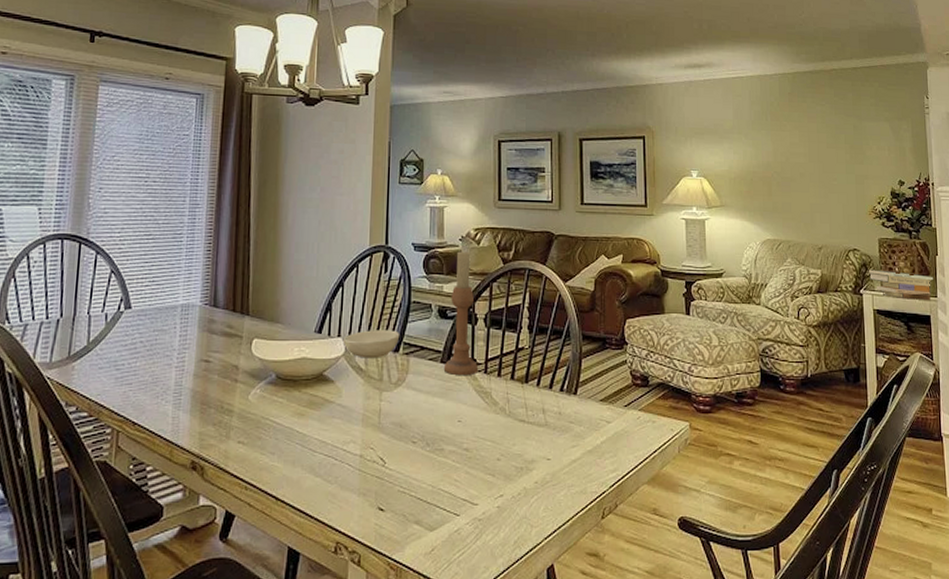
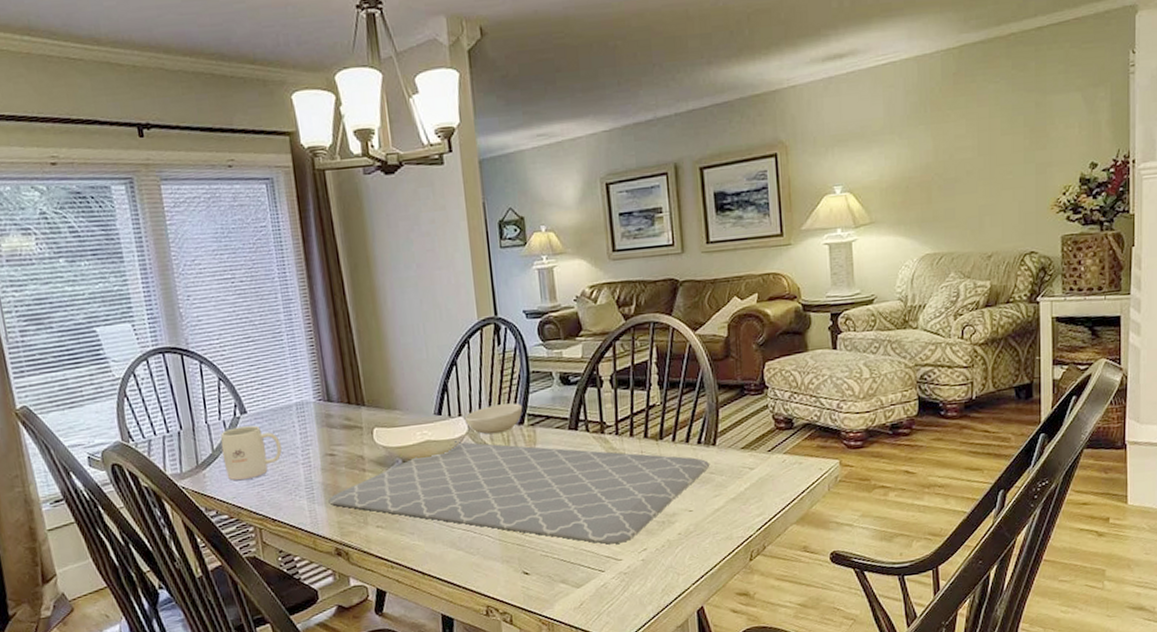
mug: none [96,322,158,377] -> present [220,425,282,481]
placemat: none [194,363,570,486] -> present [328,442,710,545]
candlestick: present [443,250,479,376] -> none [571,311,610,440]
books: present [868,269,933,301] -> none [1047,271,1127,301]

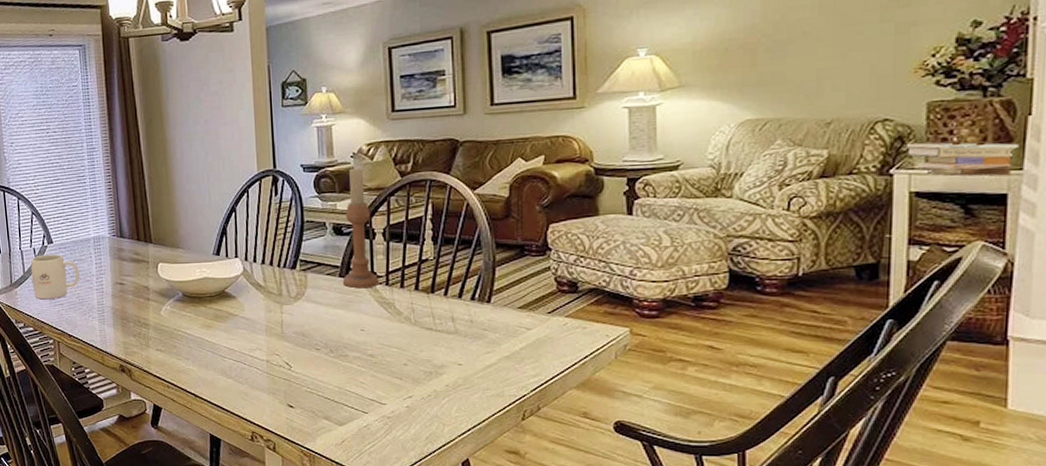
placemat: present [328,442,710,545] -> none [116,281,484,388]
soup bowl: present [464,403,523,435] -> none [240,249,296,276]
candlestick: none [571,311,610,440] -> present [342,167,380,289]
books: none [1047,271,1127,301] -> present [905,142,1019,176]

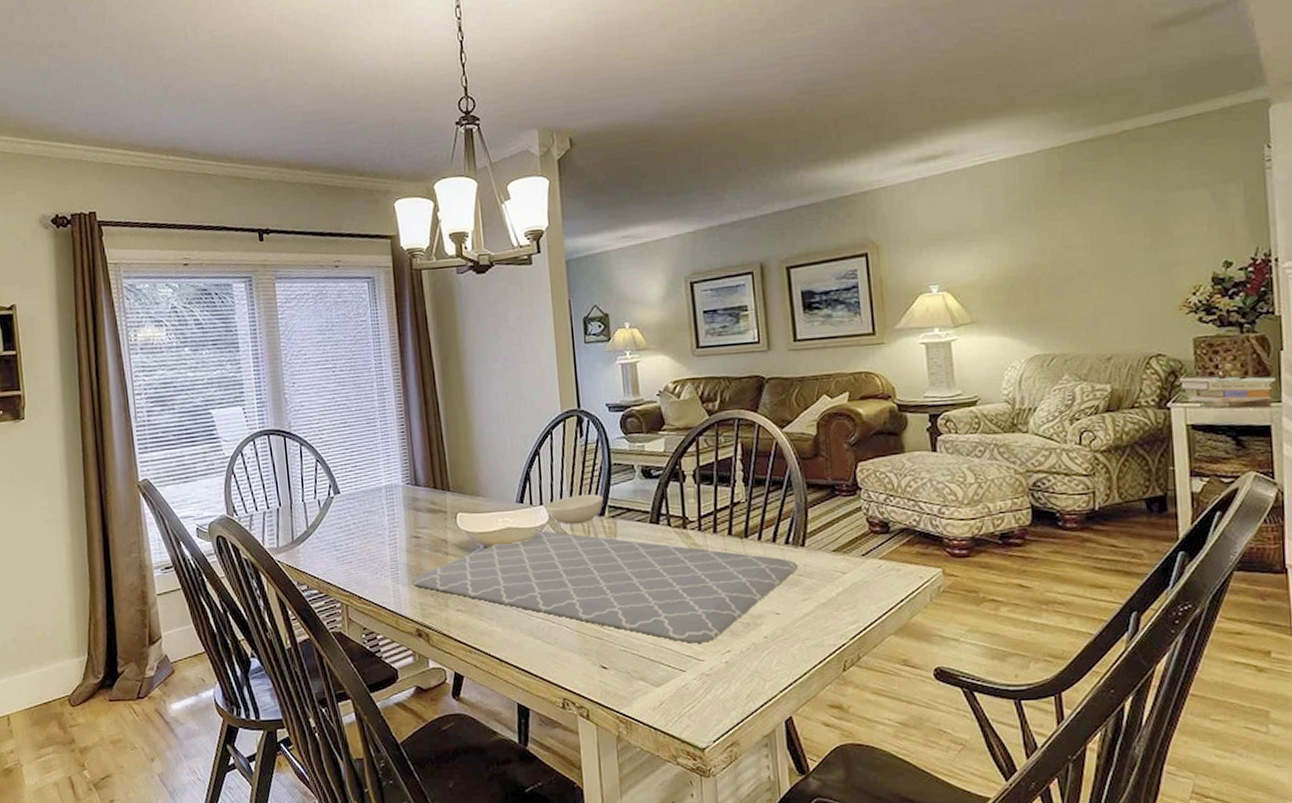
mug: present [30,254,80,300] -> none [314,505,370,558]
placemat: none [116,281,484,388] -> present [412,530,799,643]
soup bowl: none [240,249,296,276] -> present [545,494,604,525]
candlestick: present [342,167,380,289] -> none [653,405,692,535]

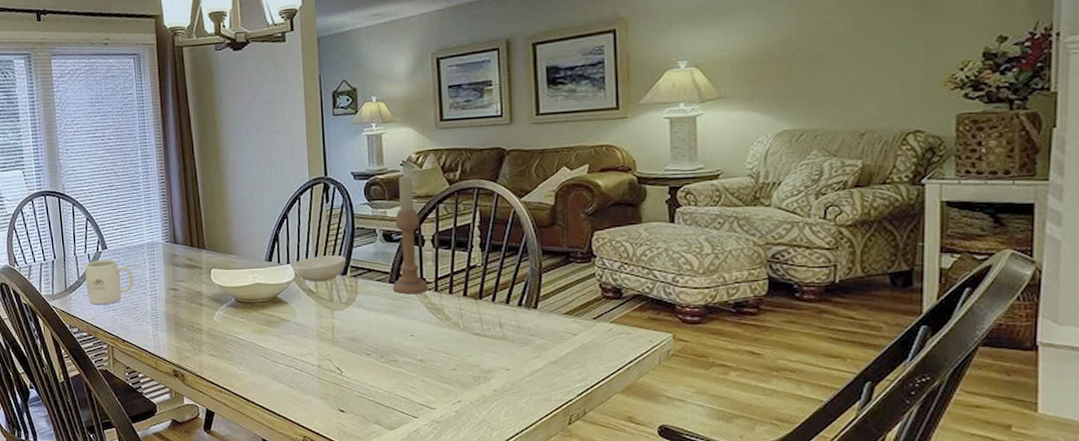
mug: none [314,505,370,558] -> present [85,259,134,305]
placemat: present [412,530,799,643] -> none [170,287,531,393]
candlestick: none [653,405,692,535] -> present [392,174,429,294]
books: present [1178,376,1276,409] -> none [936,153,1045,186]

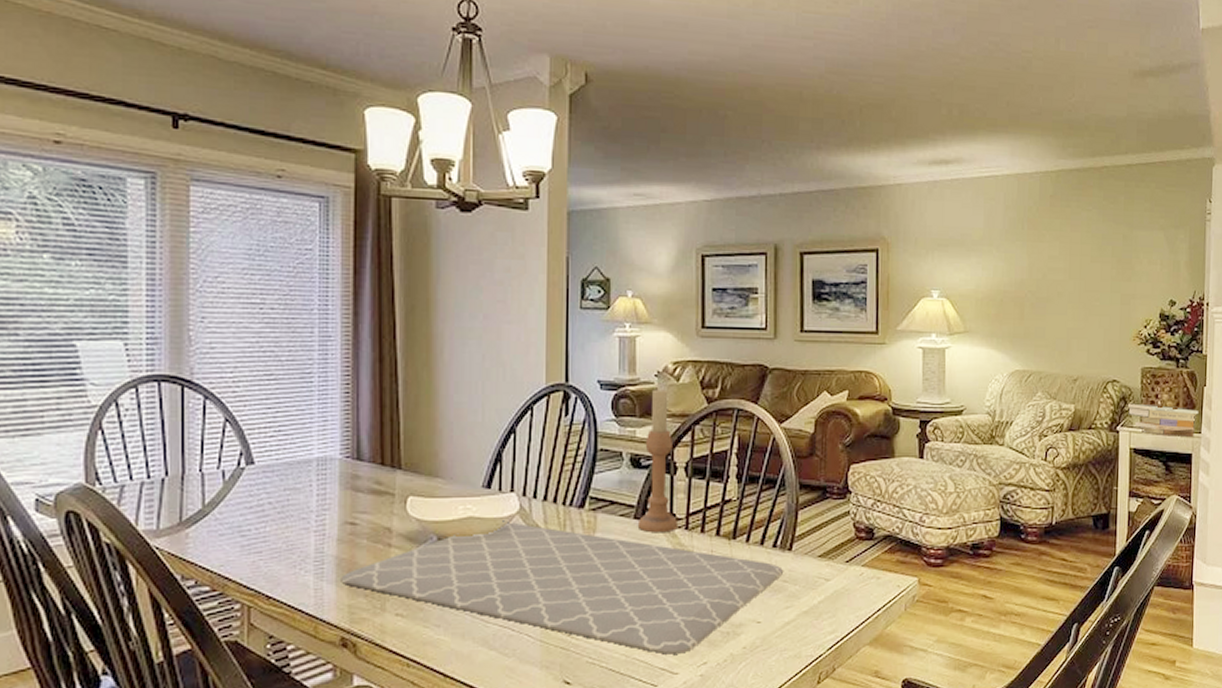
mug: present [85,259,134,305] -> none [215,480,291,546]
placemat: none [170,287,531,393] -> present [341,522,784,655]
soup bowl: present [292,255,347,282] -> none [516,483,586,516]
books: none [936,153,1045,186] -> present [1127,403,1199,438]

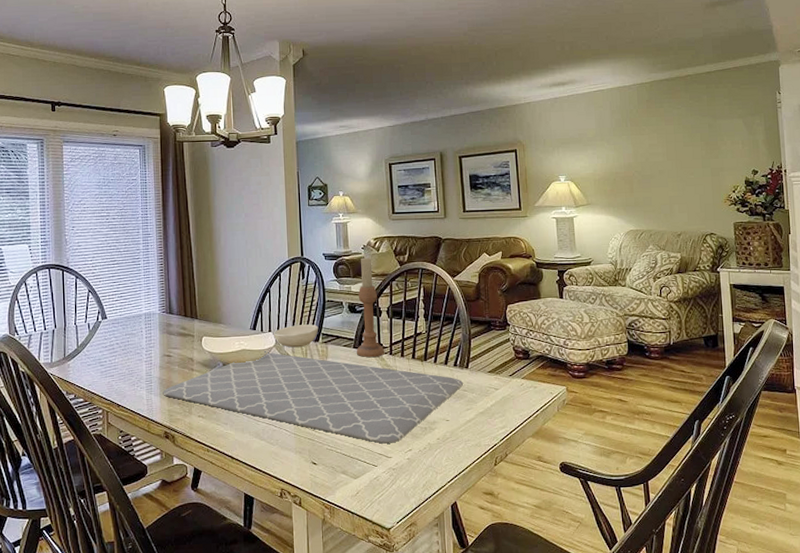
soup bowl: none [516,483,586,516] -> present [273,324,319,348]
books: present [1127,403,1199,438] -> none [724,250,786,274]

